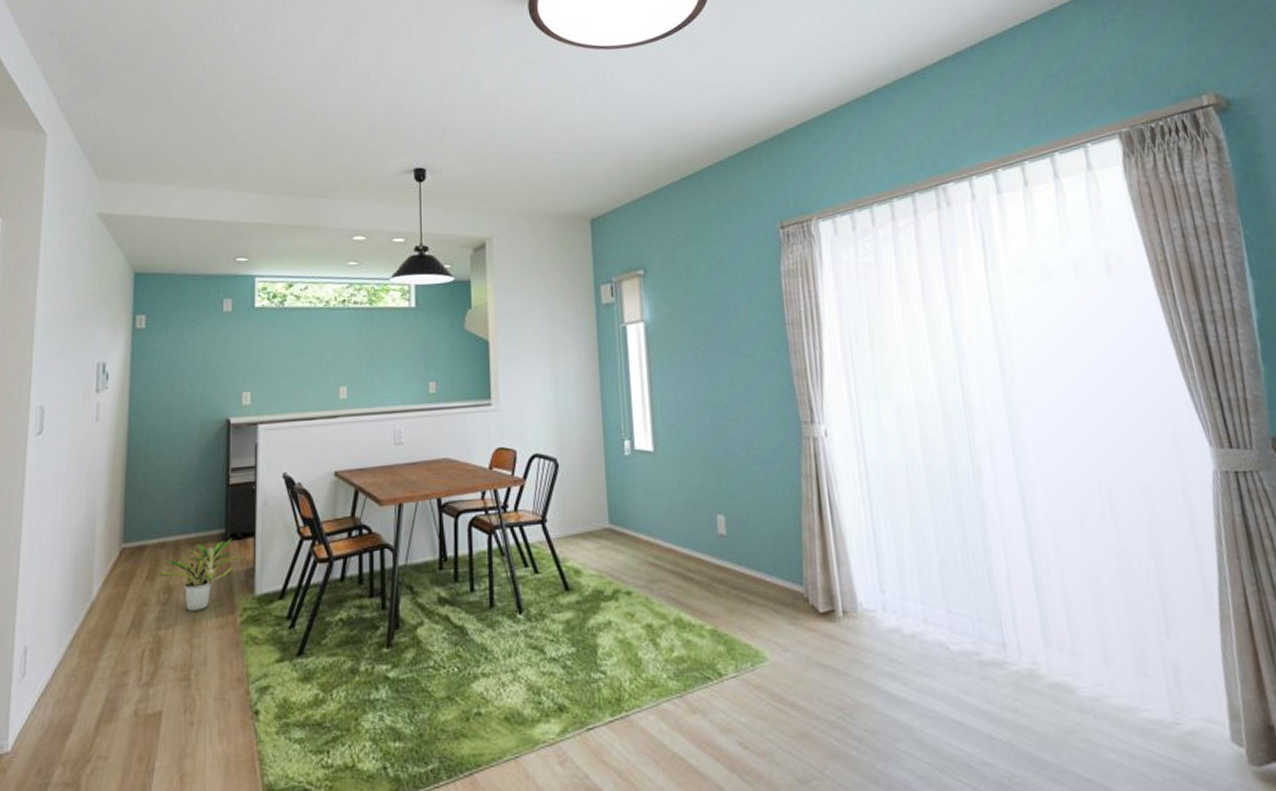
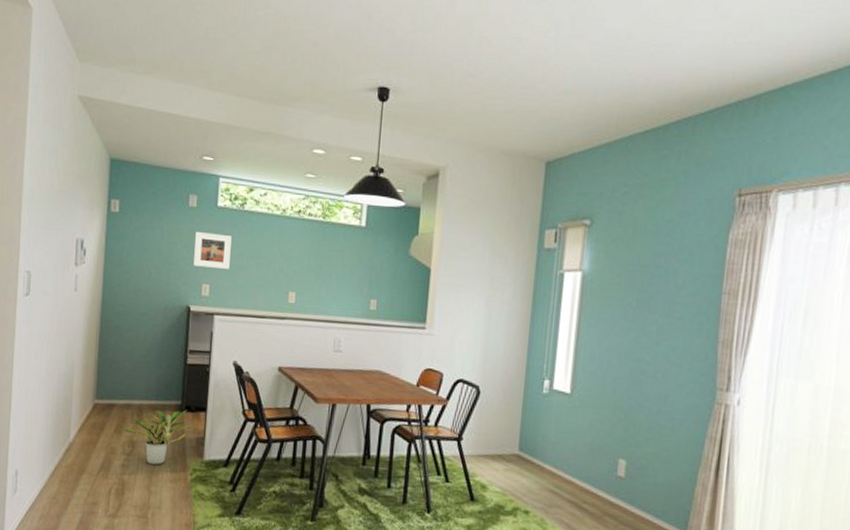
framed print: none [232,335,272,374] -> present [194,232,232,269]

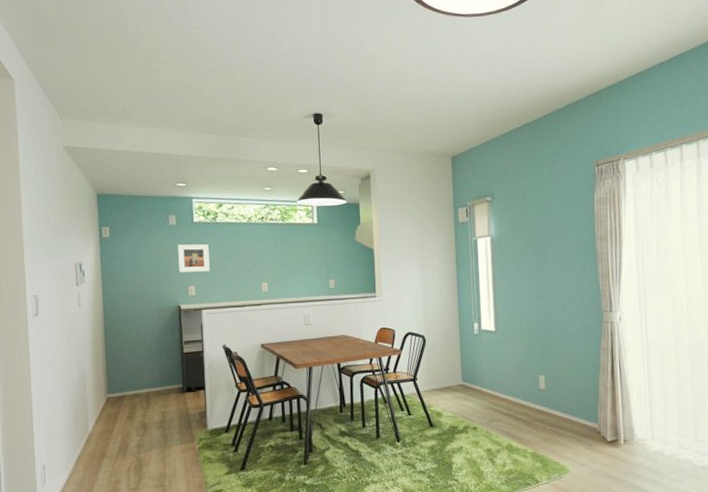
potted plant: present [125,409,198,465] -> none [136,390,200,441]

